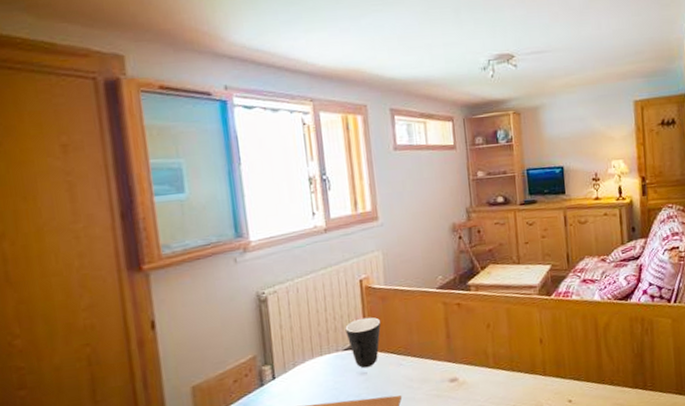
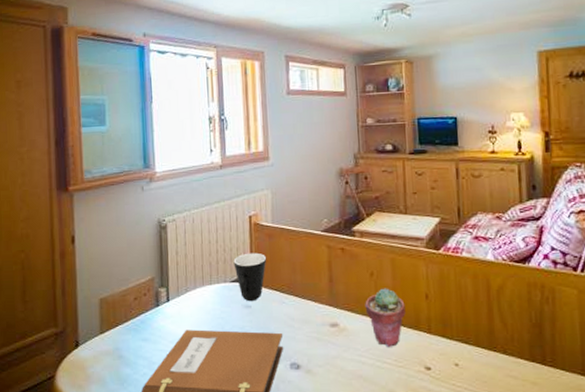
potted succulent: none [483,337,522,394] -> present [365,288,406,347]

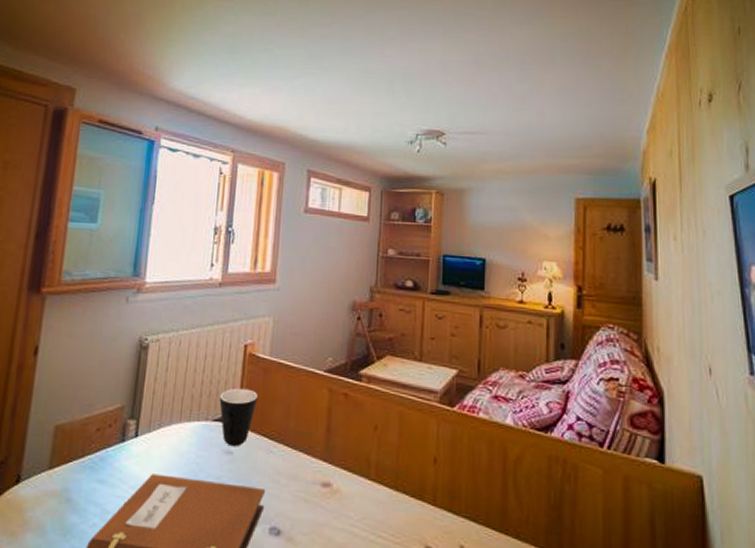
potted succulent: present [365,288,406,347] -> none [364,445,410,518]

